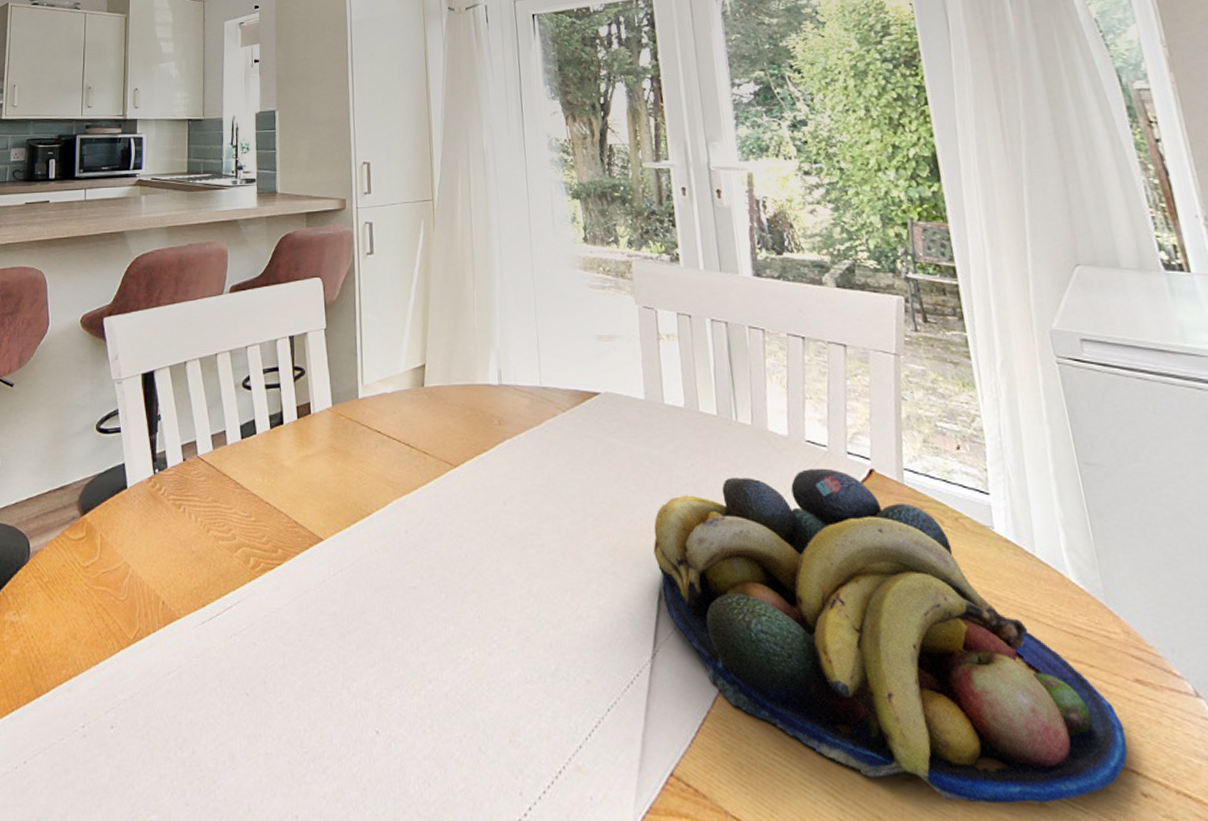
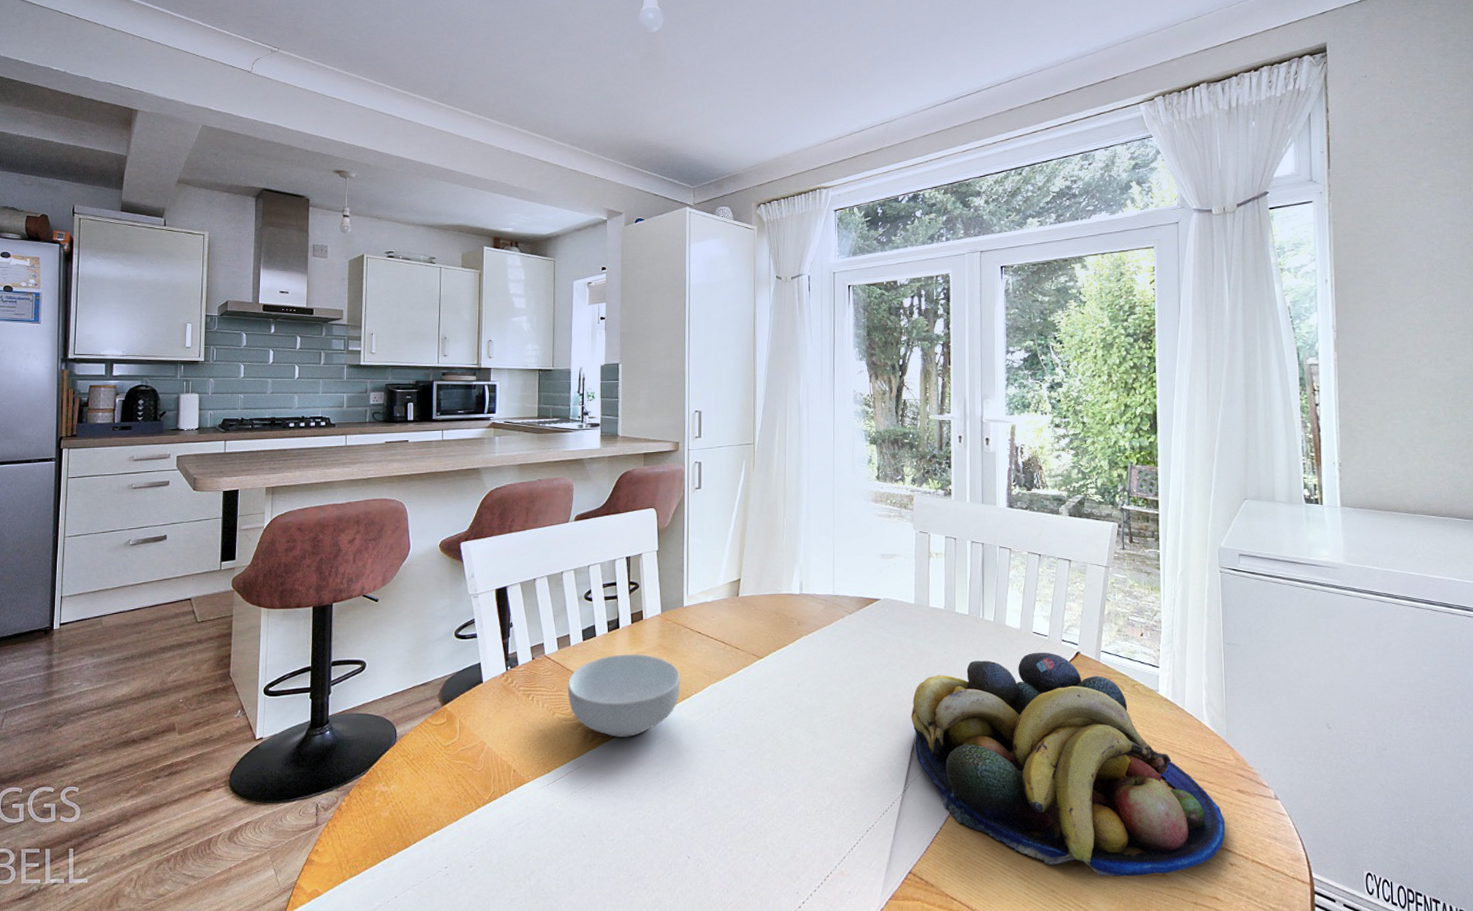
cereal bowl: none [225,457,359,566] -> present [568,654,681,738]

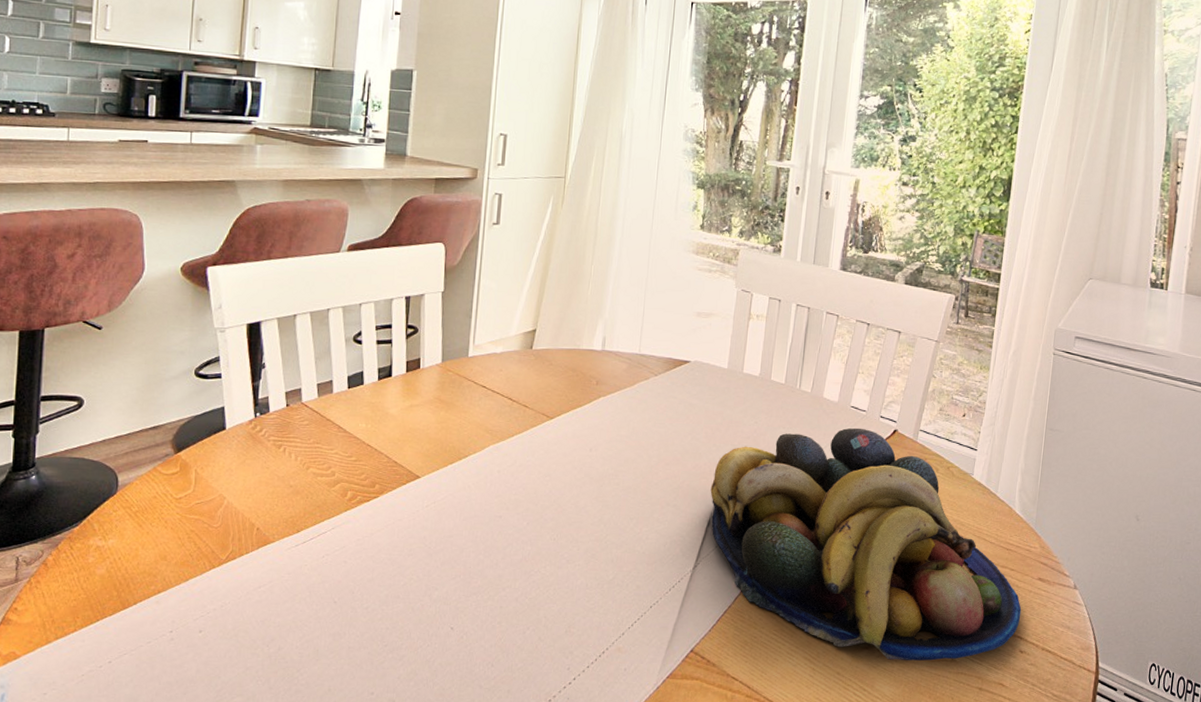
cereal bowl: present [568,654,681,738] -> none [326,406,459,499]

